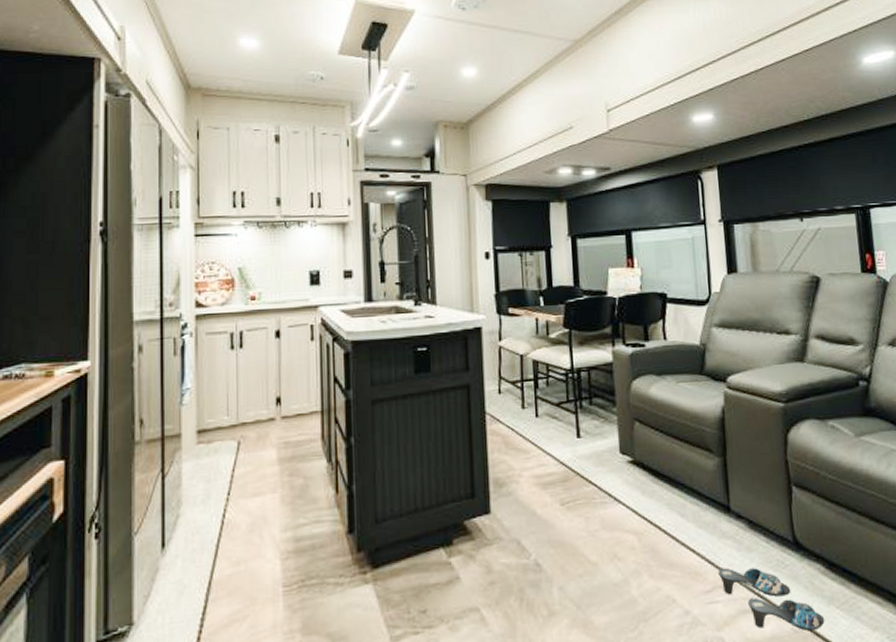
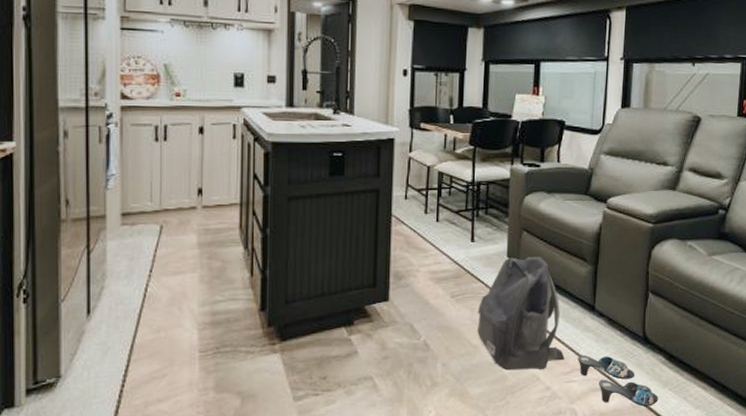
backpack: none [592,450,703,591] -> present [477,257,565,370]

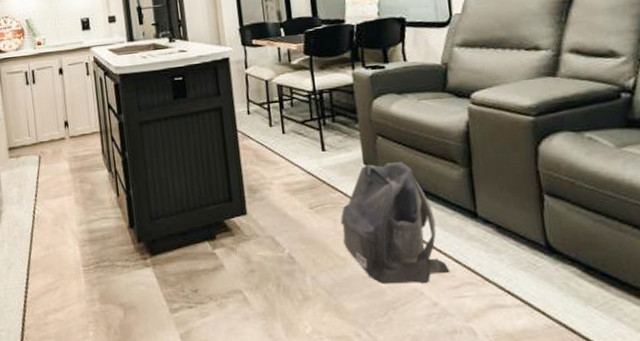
slippers: present [578,355,659,407] -> none [466,267,582,328]

